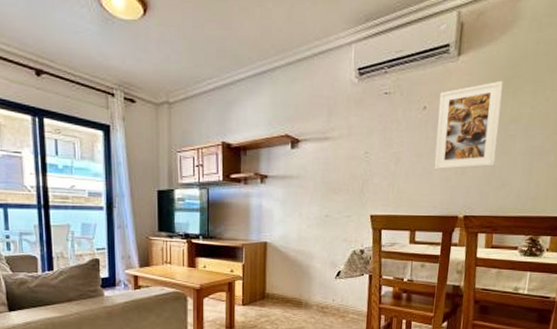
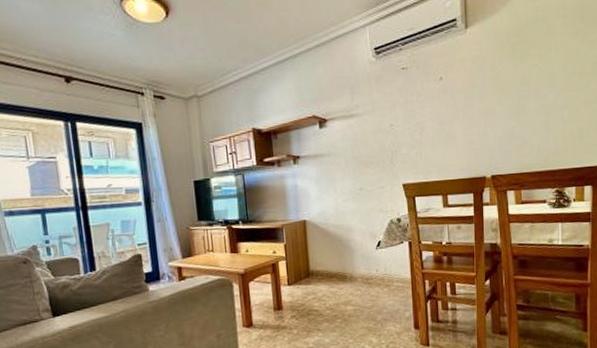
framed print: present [434,80,504,170] -> none [453,47,513,135]

